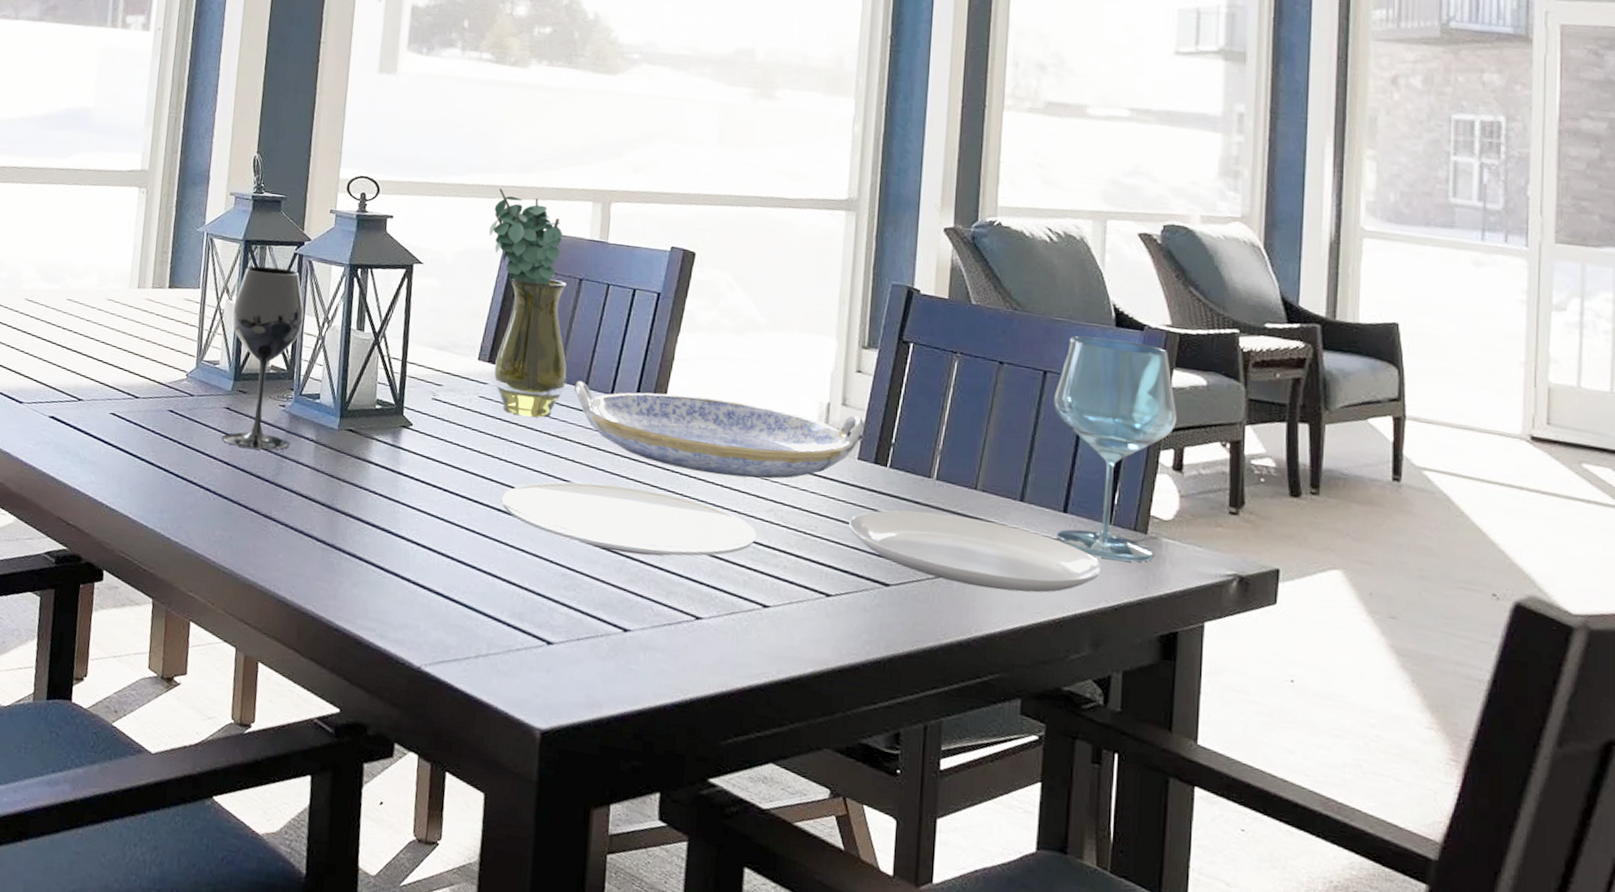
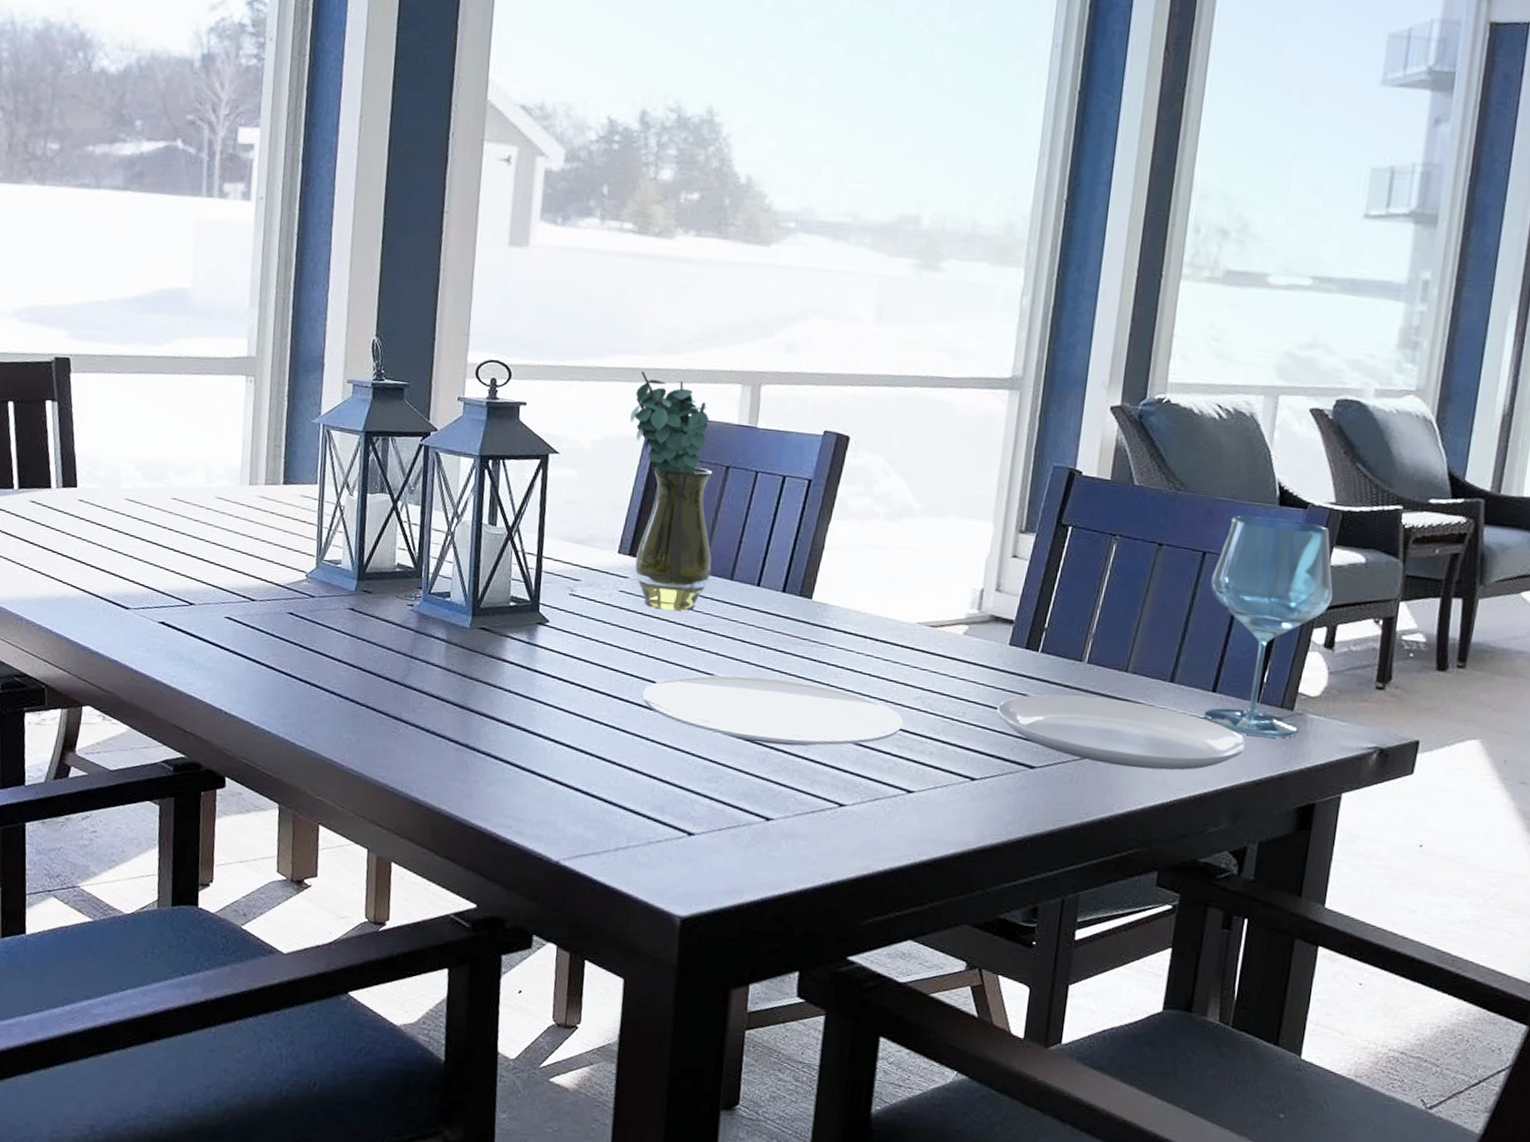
wineglass: present [221,266,304,450] -> none [346,459,432,651]
serving tray: present [573,381,865,479] -> none [718,572,1019,667]

